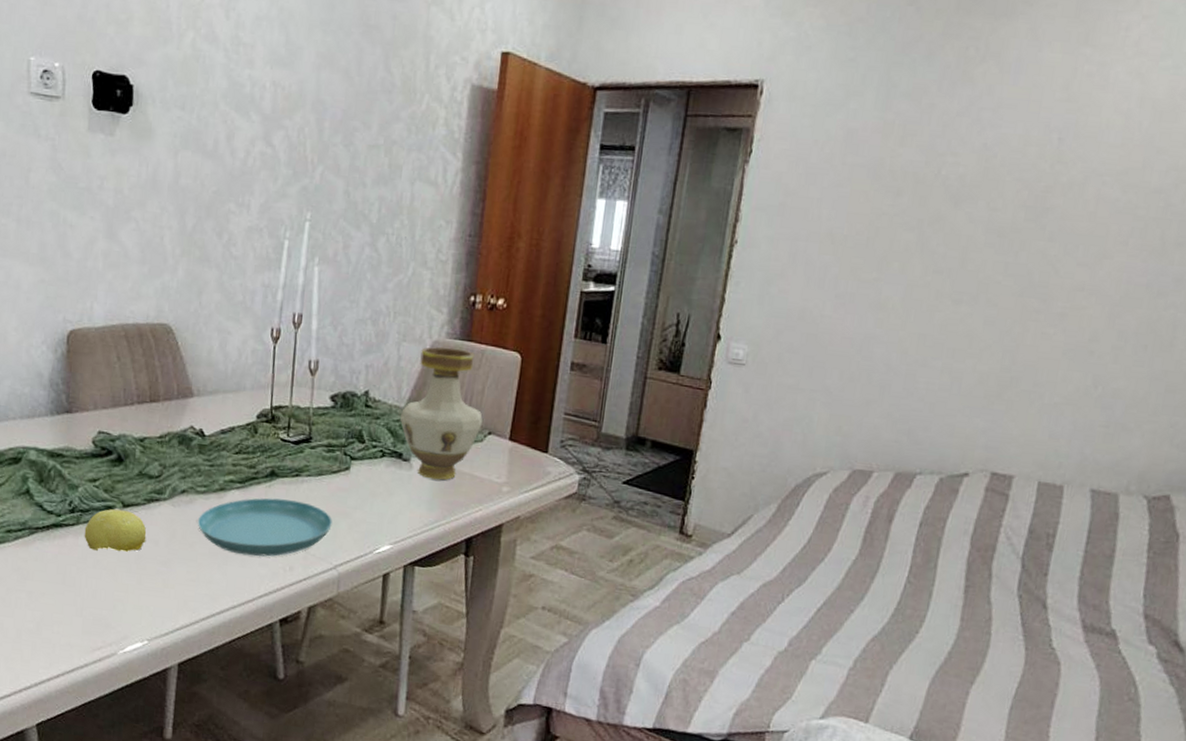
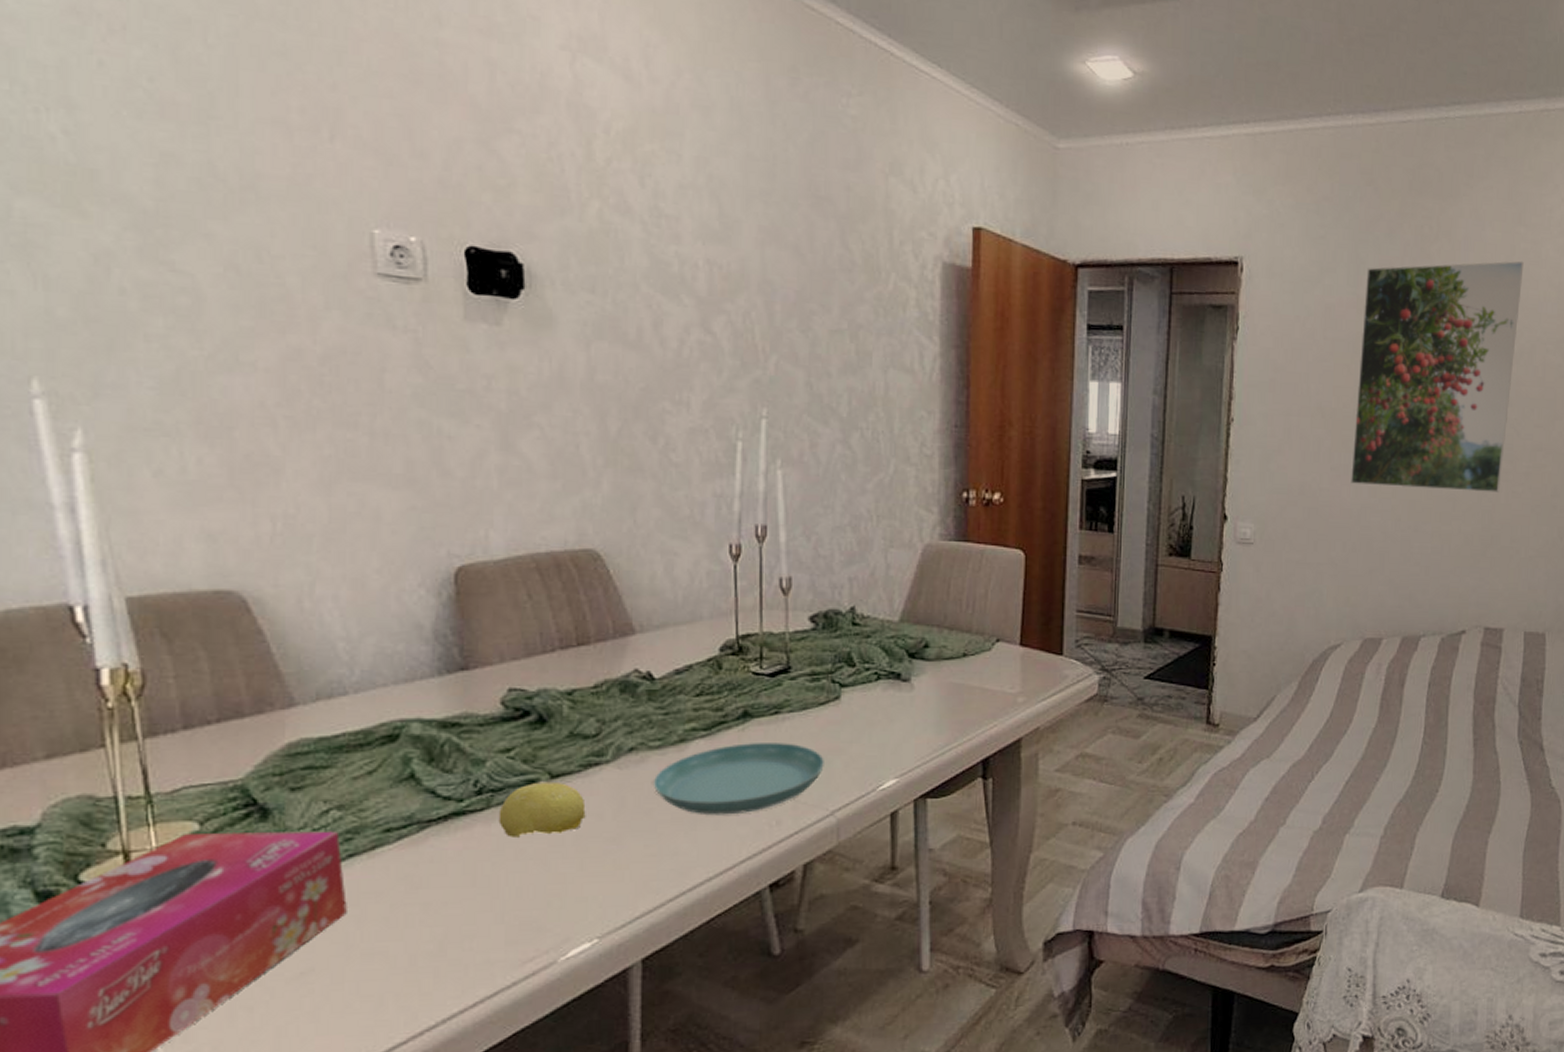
vase: present [400,347,483,480] -> none [895,550,988,698]
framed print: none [856,84,1086,333] -> present [1351,261,1524,492]

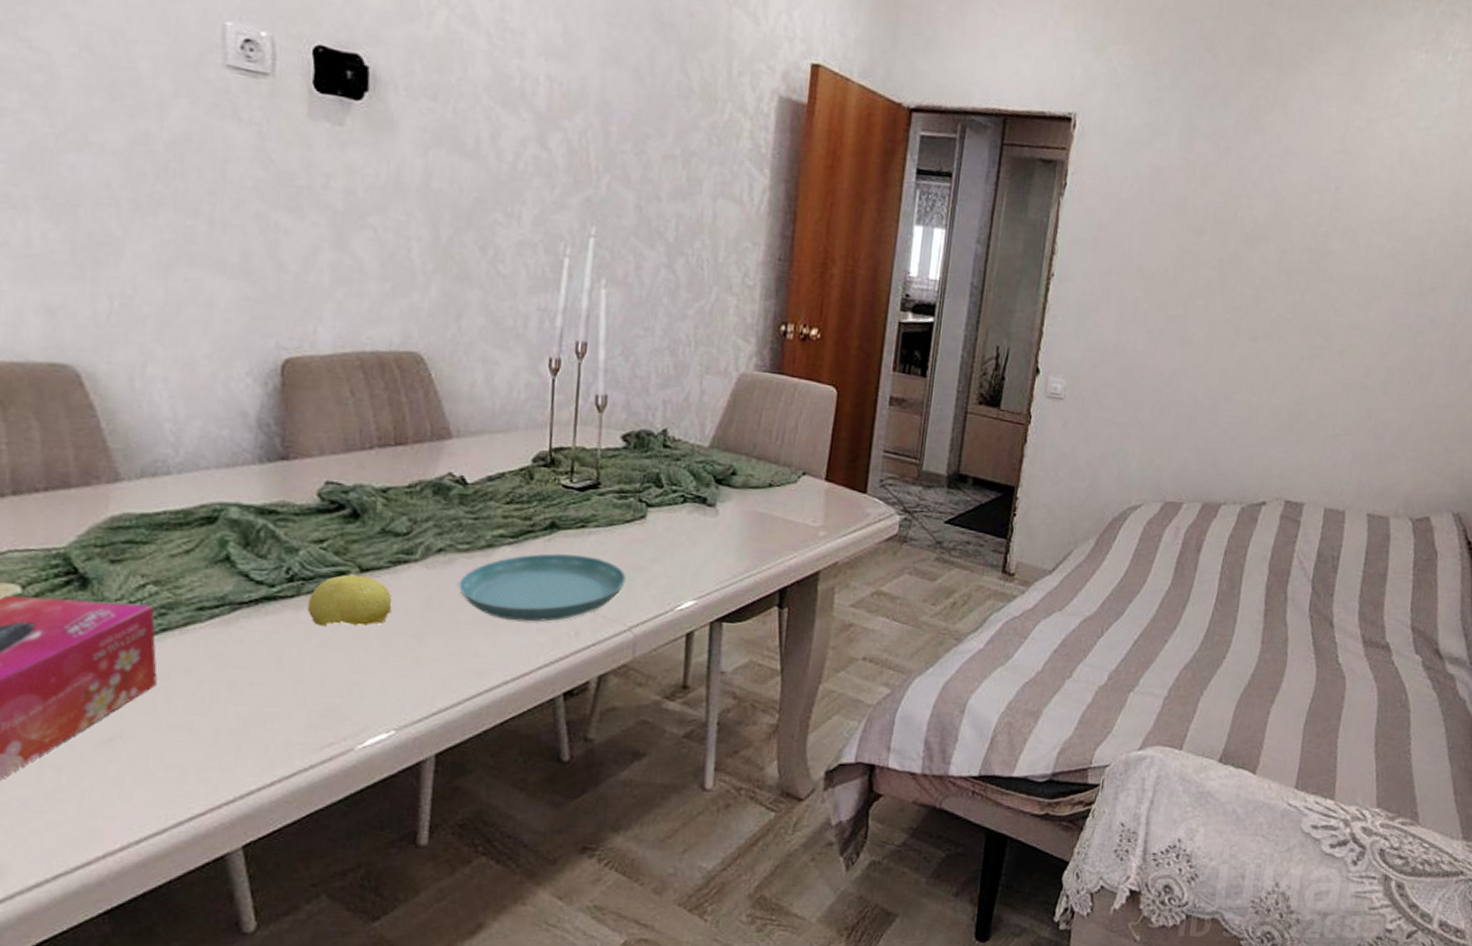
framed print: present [1351,261,1524,492] -> none [1165,133,1357,368]

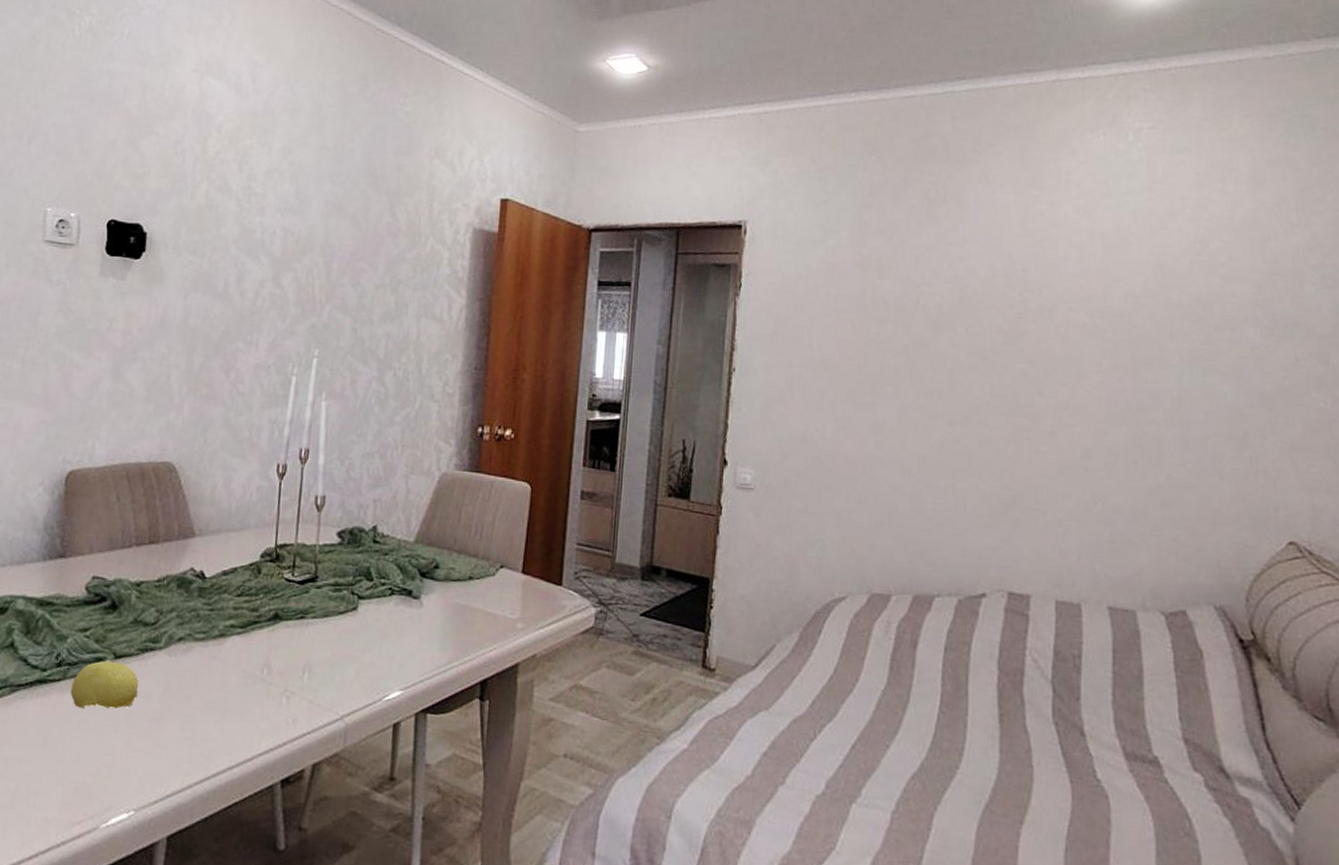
saucer: present [458,553,626,622] -> none [194,643,339,709]

